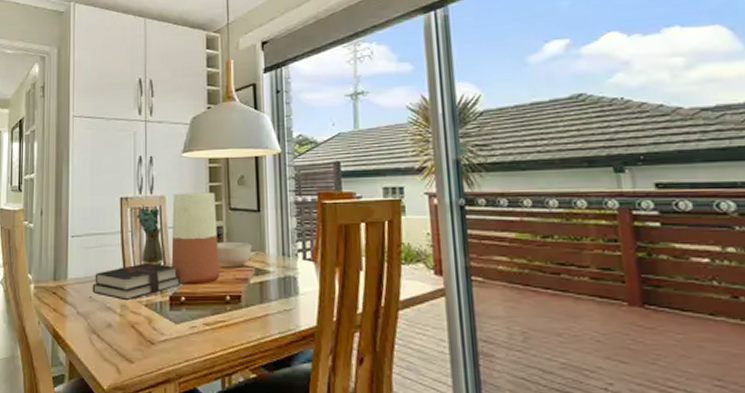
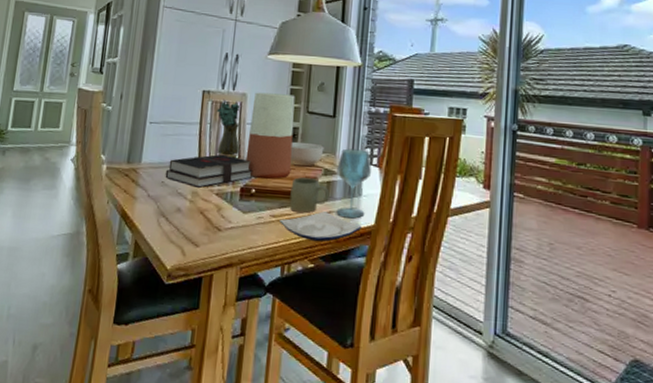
plate: none [214,315,304,349] -> present [280,211,362,242]
mug: none [222,280,262,319] -> present [289,177,329,214]
wine glass: none [268,244,307,320] -> present [336,148,372,219]

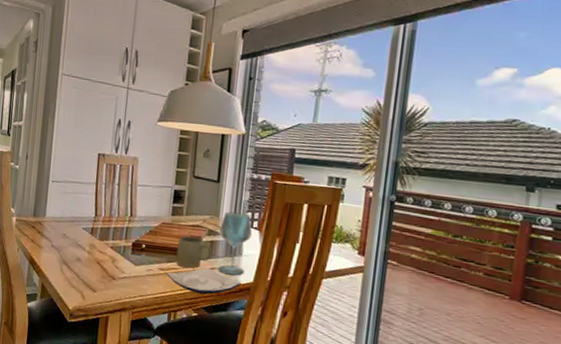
hardback book: present [165,154,252,188] -> none [66,212,143,241]
vase: present [216,99,240,159] -> none [111,162,132,217]
vase: present [245,92,296,180] -> none [137,156,183,237]
bowl: present [290,141,324,168] -> none [177,203,209,228]

